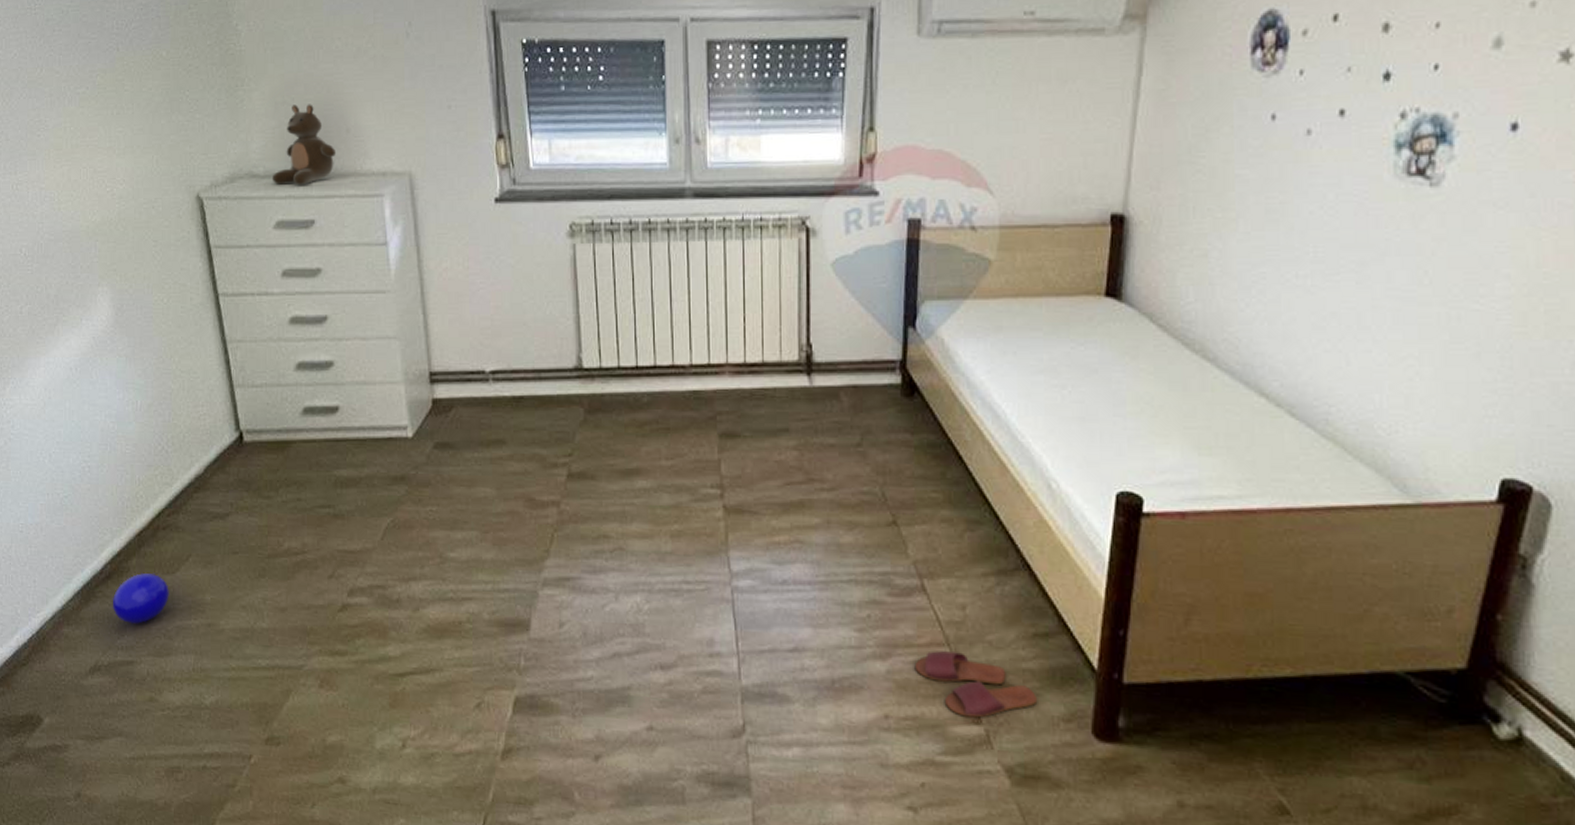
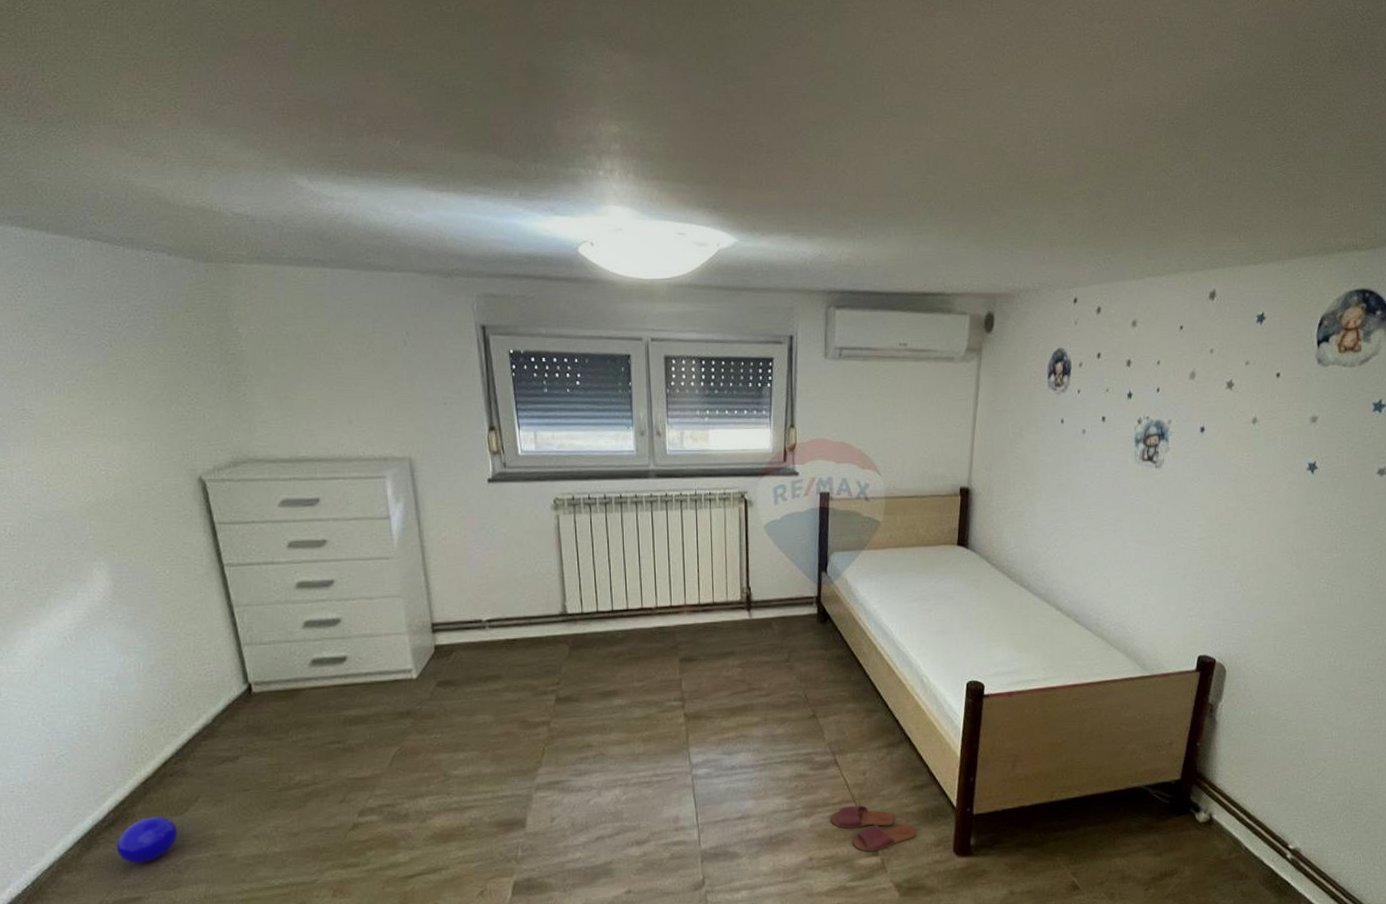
stuffed bear: present [271,104,337,185] -> none [276,399,340,469]

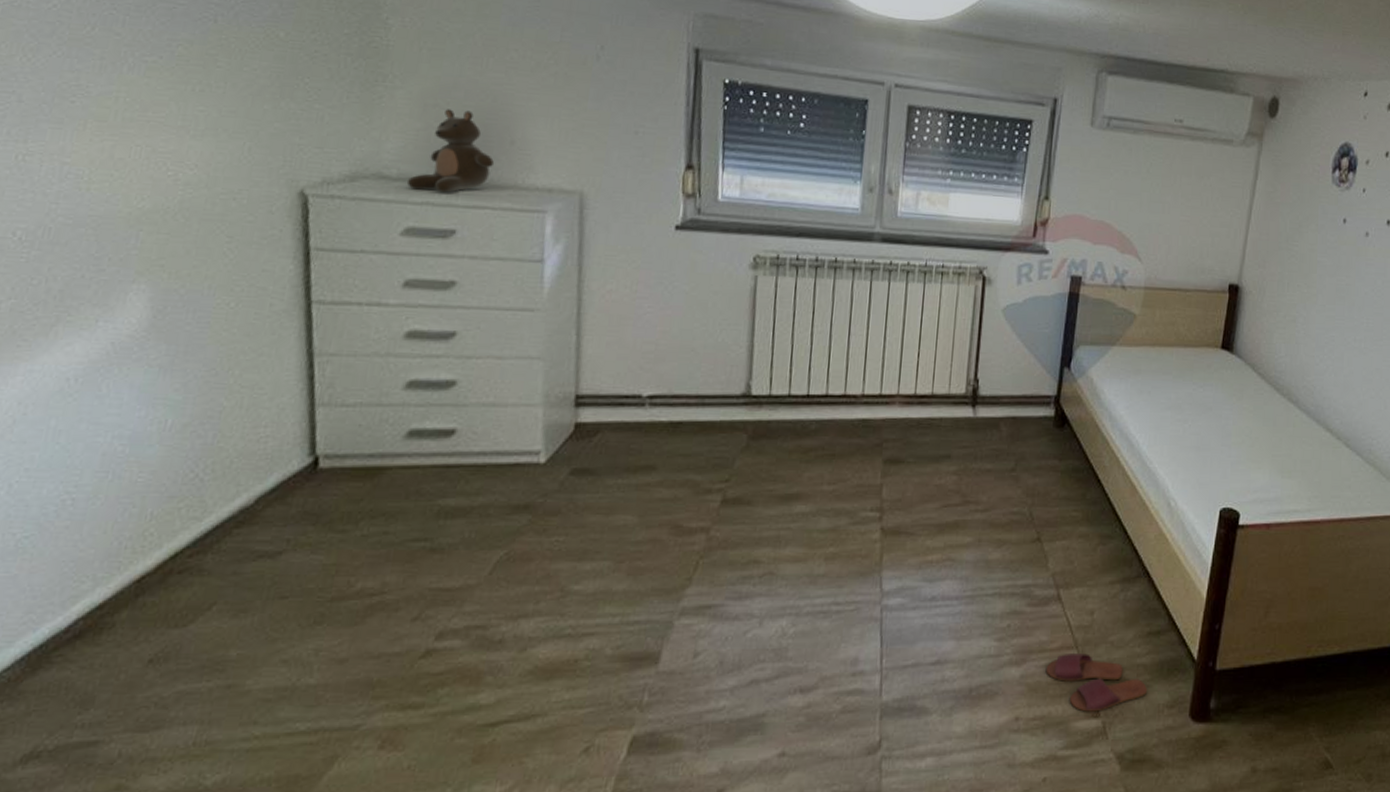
ball: present [116,816,178,864] -> none [76,629,174,693]
stuffed bear: none [276,399,340,469] -> present [406,109,495,193]

